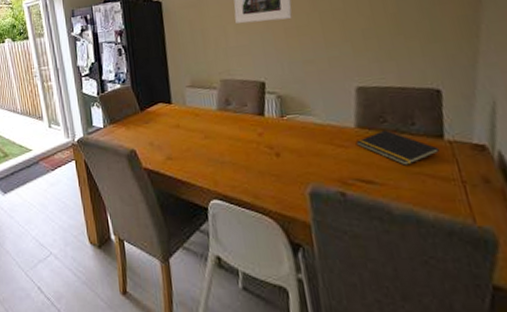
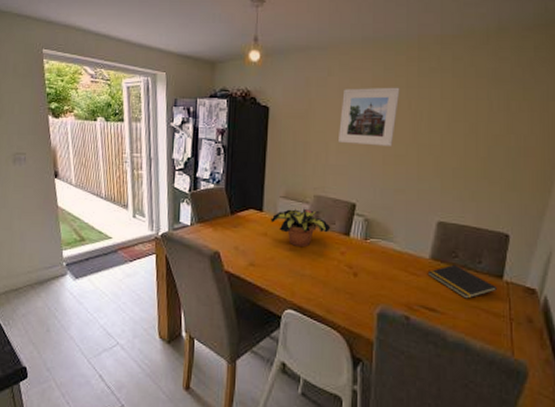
flower pot: none [180,94,244,134] -> present [270,208,331,247]

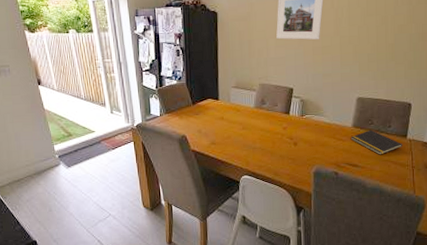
flower pot: present [270,208,331,247] -> none [225,95,275,126]

